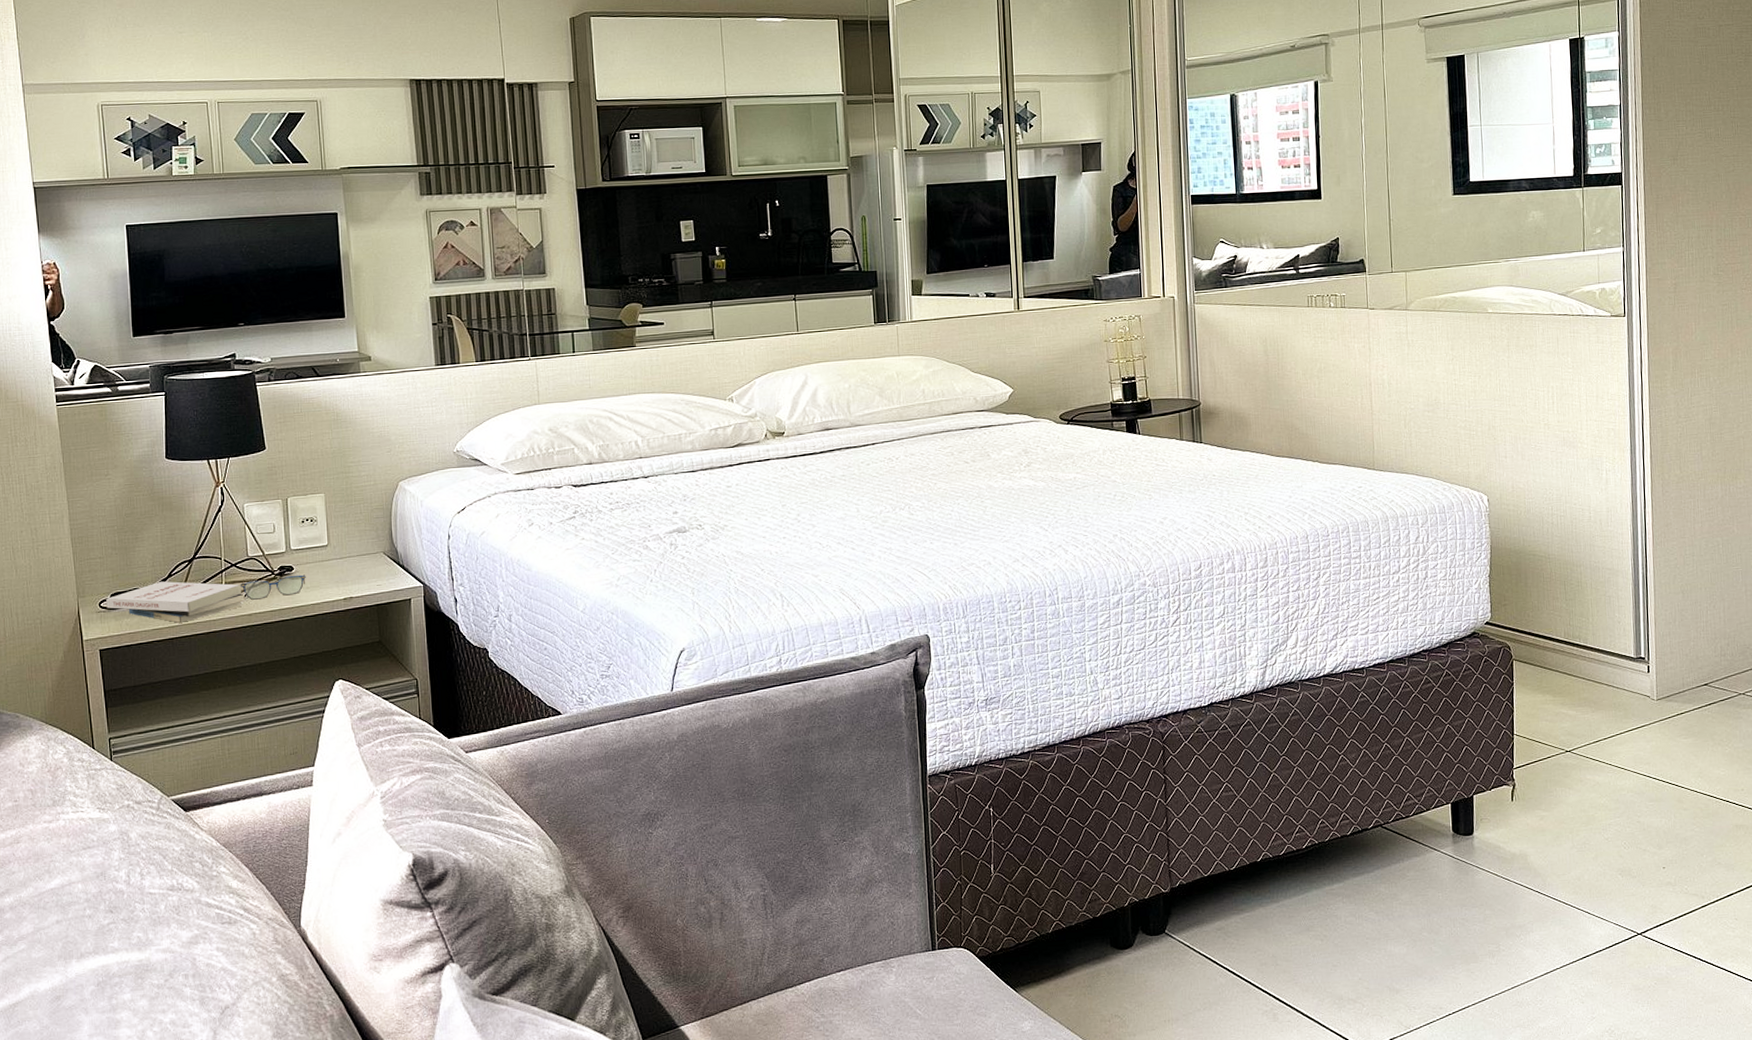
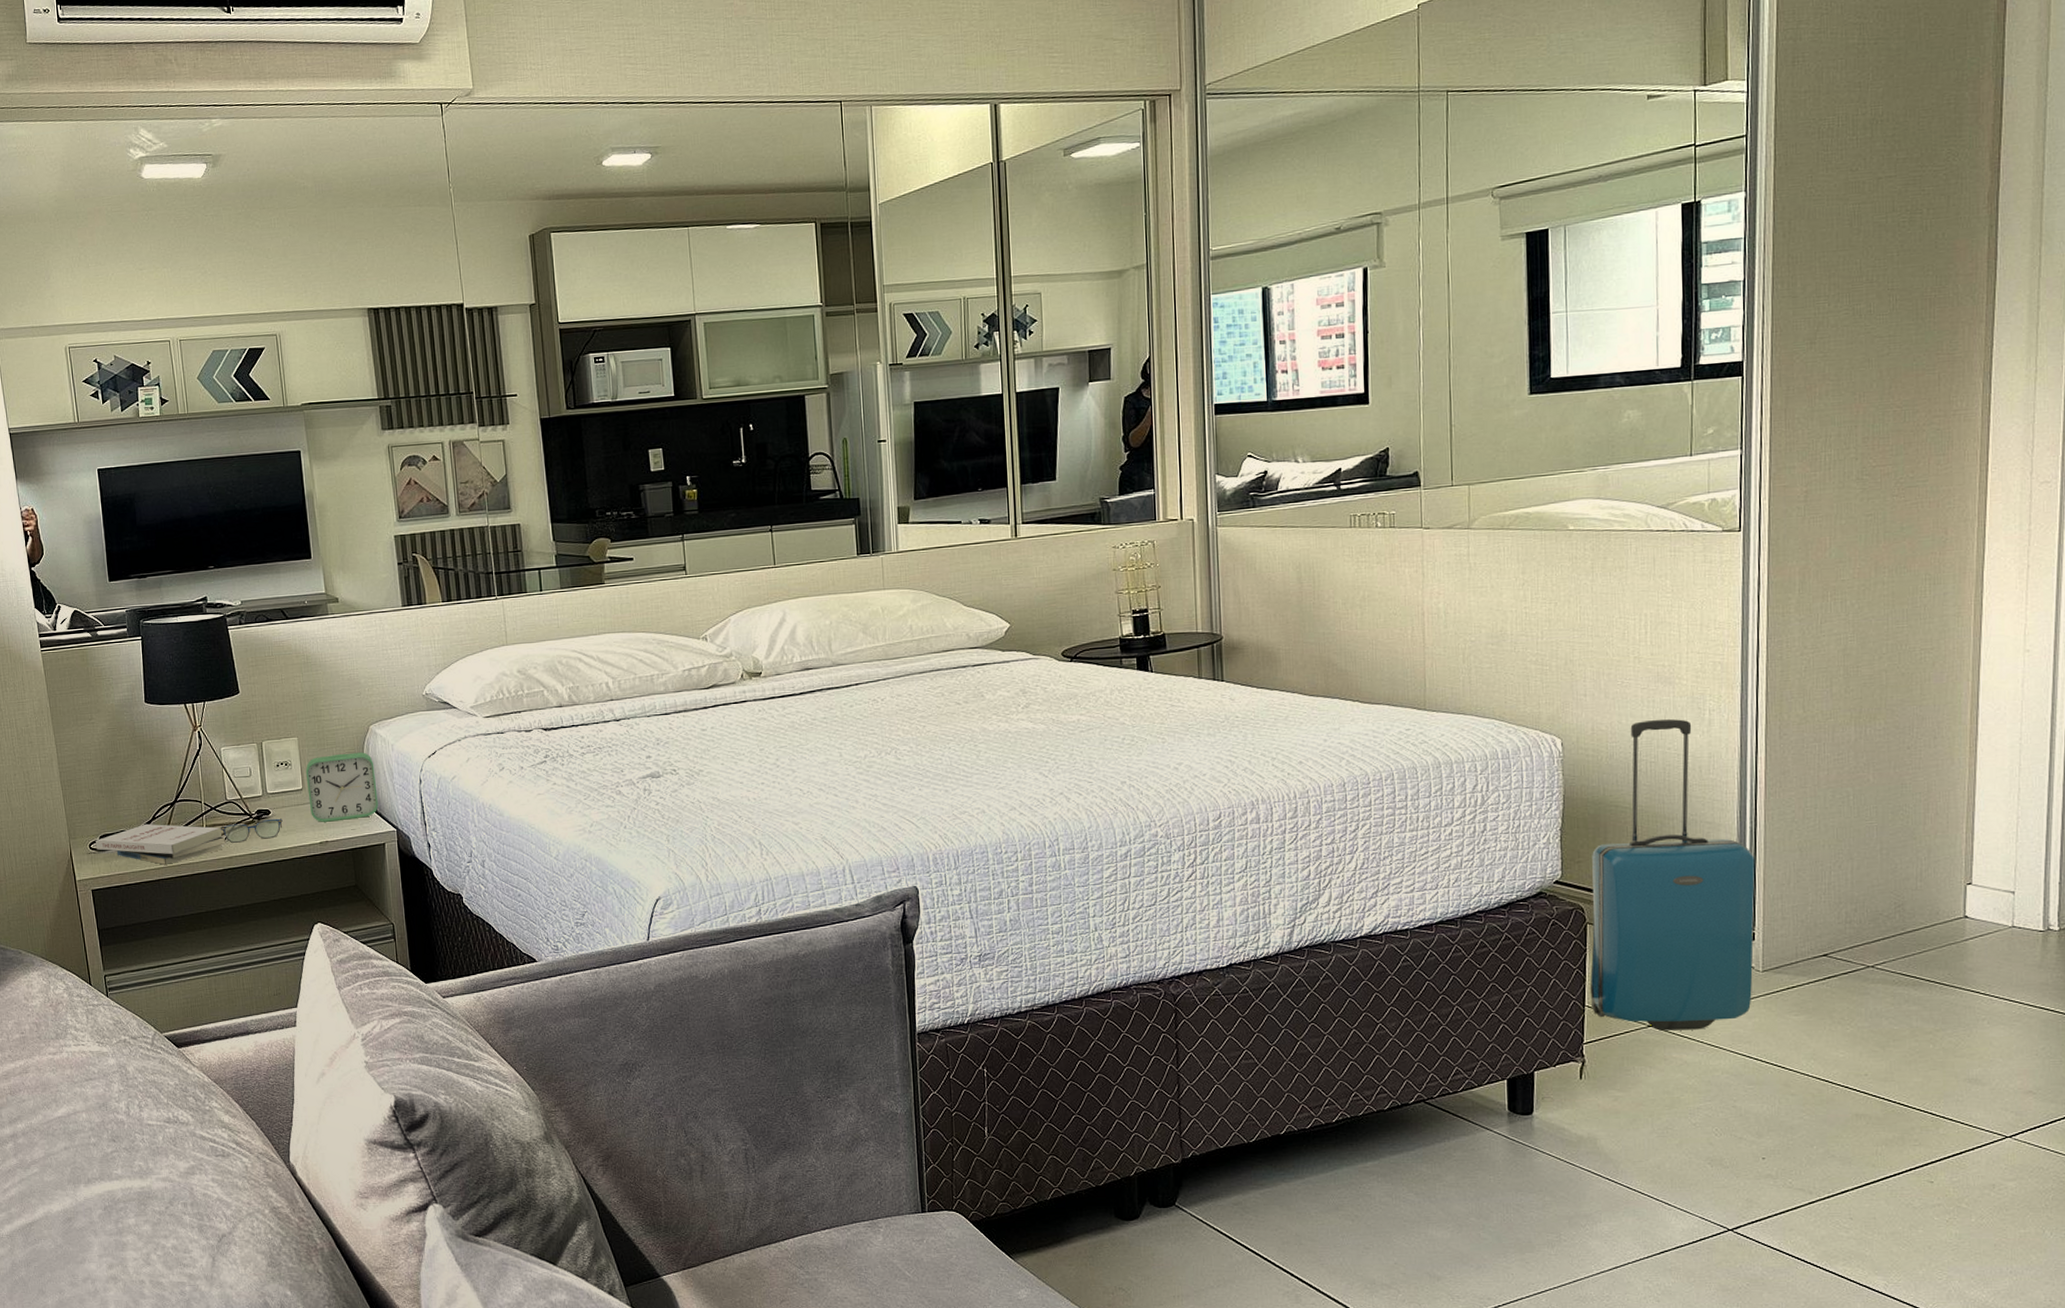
alarm clock: none [331,508,405,578] -> present [305,752,378,822]
suitcase: none [1515,477,1649,755] -> present [1590,718,1756,1031]

